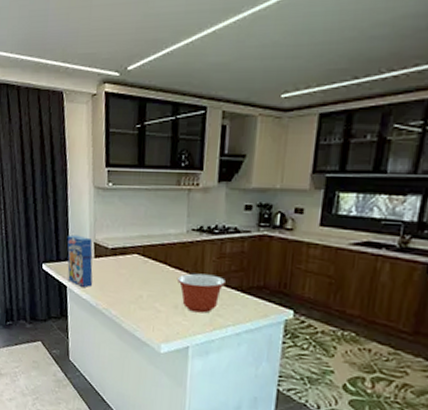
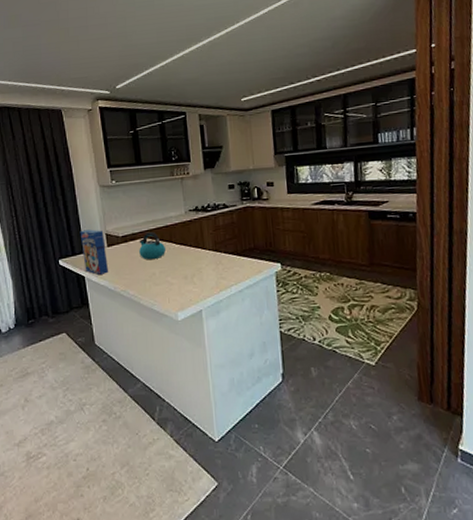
kettle: none [128,247,159,281] -> present [139,231,167,260]
mixing bowl: present [176,273,225,314] -> none [182,245,223,279]

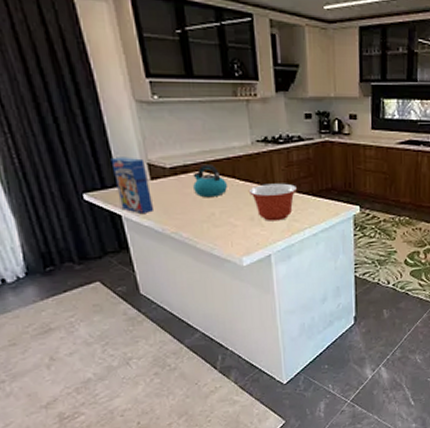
mixing bowl: none [182,245,223,279] -> present [248,183,297,221]

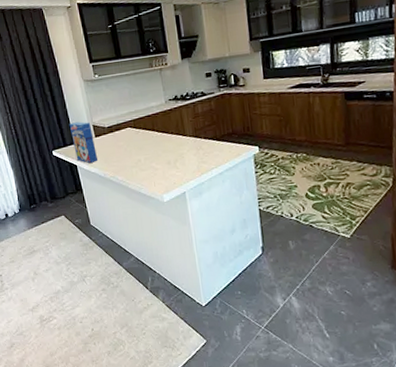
kettle: present [193,163,228,198] -> none [124,121,150,148]
mixing bowl: present [248,183,297,221] -> none [165,131,203,164]

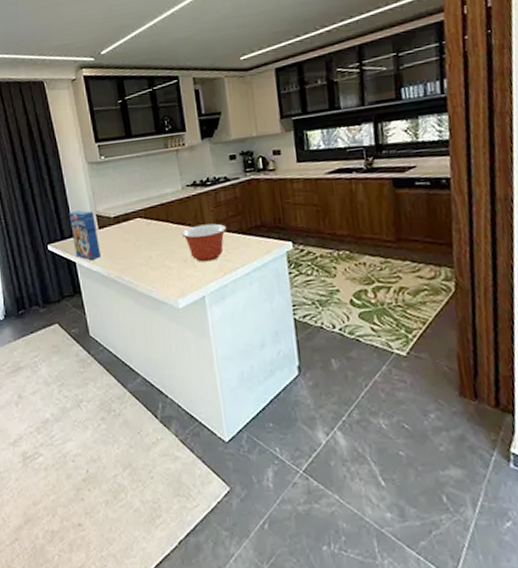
mixing bowl: none [165,131,203,164] -> present [181,223,226,262]

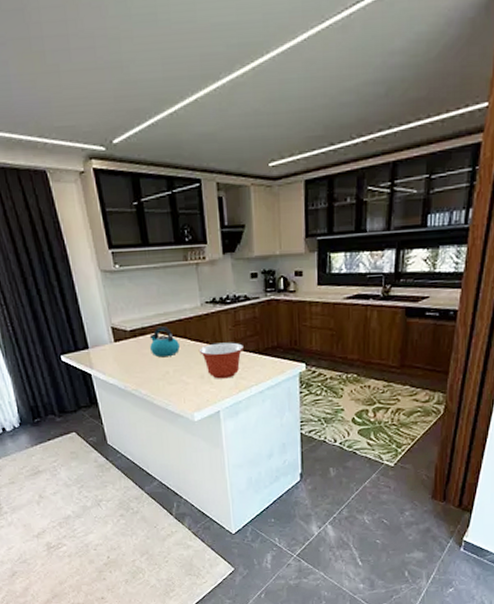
cereal box: present [68,210,102,261] -> none [81,322,118,374]
kettle: none [132,210,163,243] -> present [149,325,181,358]

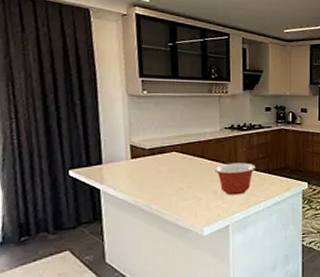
kettle: present [149,325,181,358] -> none [167,145,198,175]

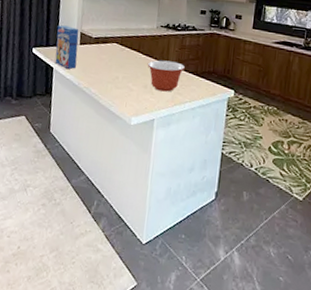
cereal box: none [98,139,131,189] -> present [55,25,79,70]

